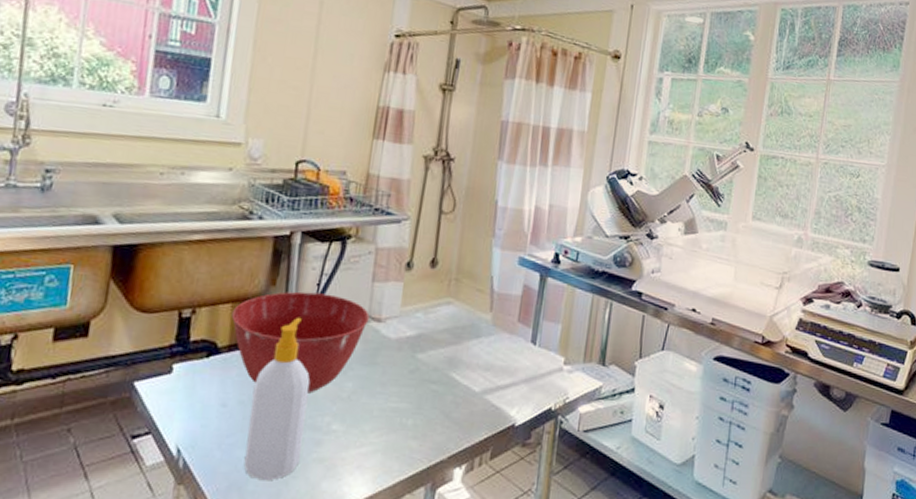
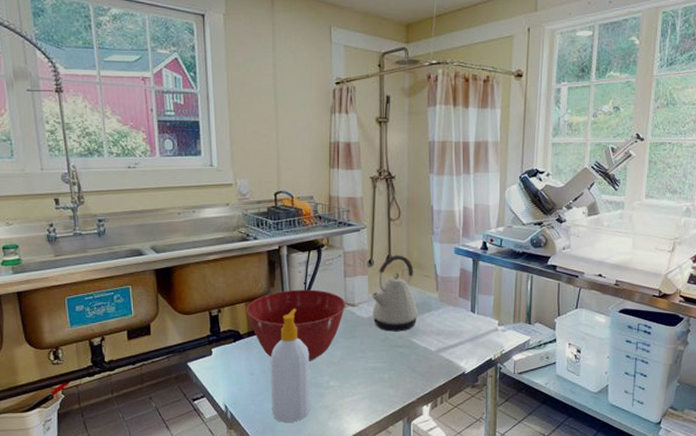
kettle: none [402,258,464,362] -> present [371,255,419,332]

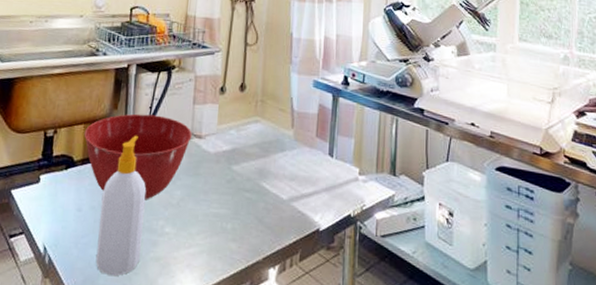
kettle: present [371,255,419,332] -> none [220,83,271,173]

